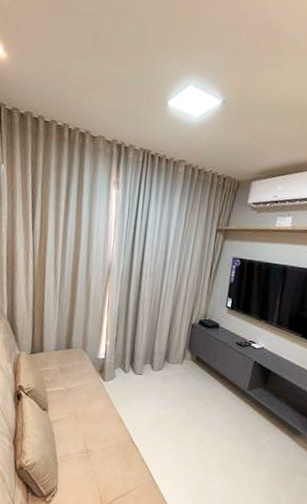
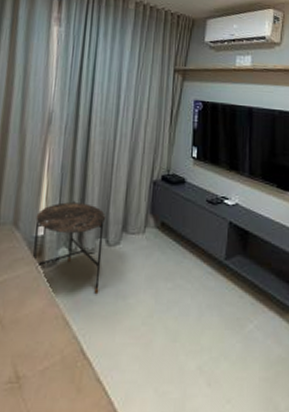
side table: none [97,335,152,403] -> present [33,201,106,293]

